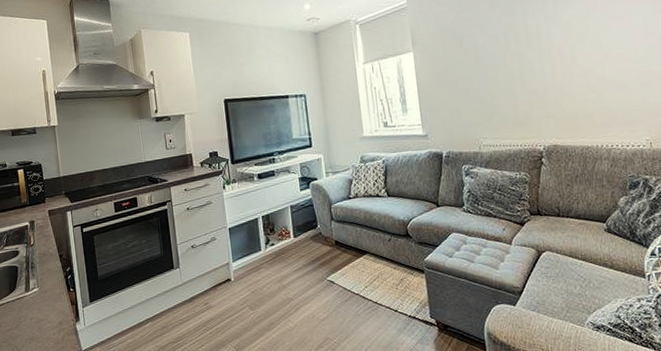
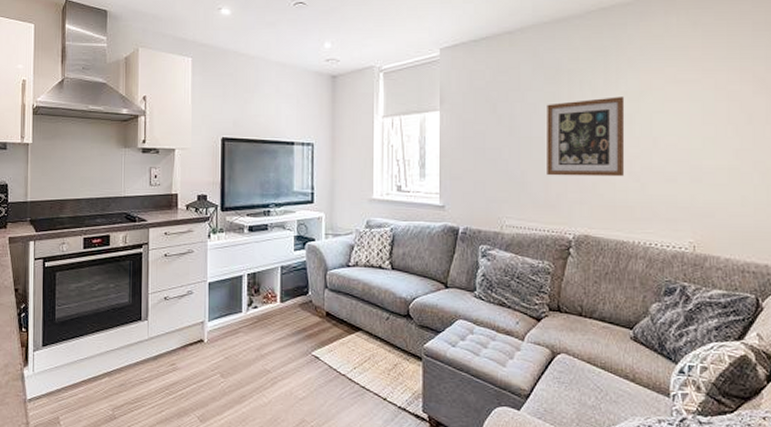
wall art: none [506,19,581,97] -> present [547,97,625,177]

